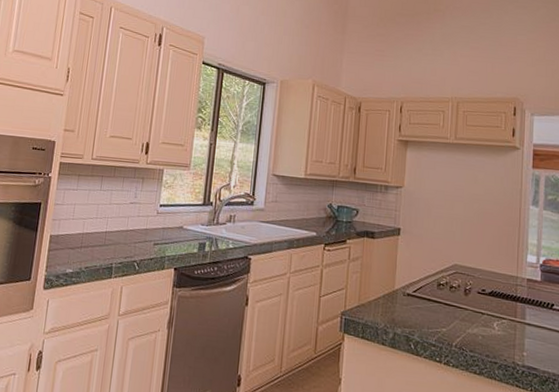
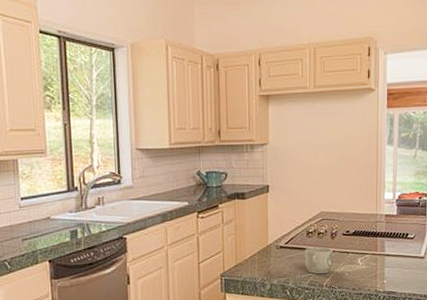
mug: none [433,301,466,333] -> present [304,247,334,274]

